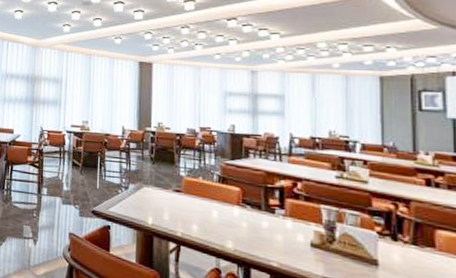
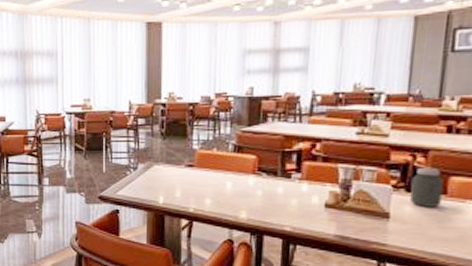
jar: none [397,218,430,260] -> present [410,168,444,207]

